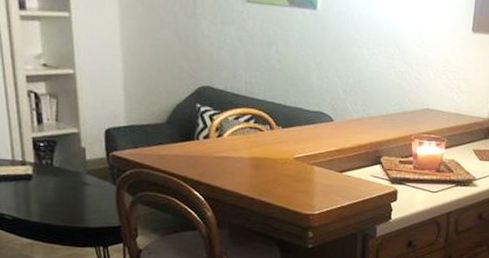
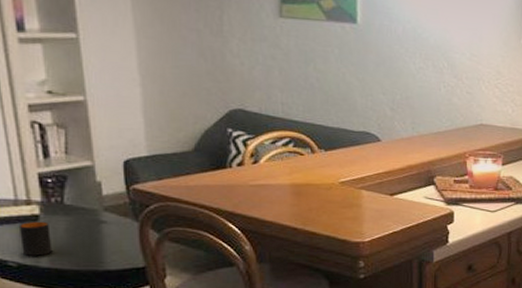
mug: none [15,180,42,212] -> present [20,221,53,256]

